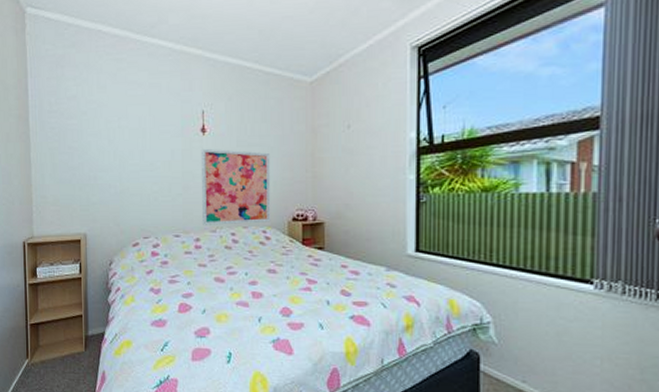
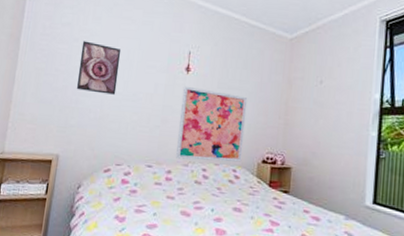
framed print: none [91,113,133,167] -> present [76,41,122,95]

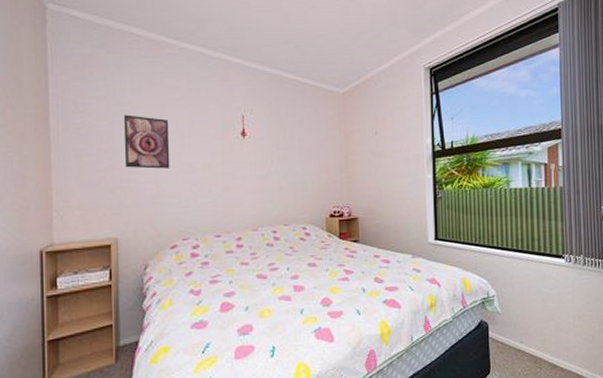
wall art: present [175,86,248,162] -> none [241,151,310,224]

